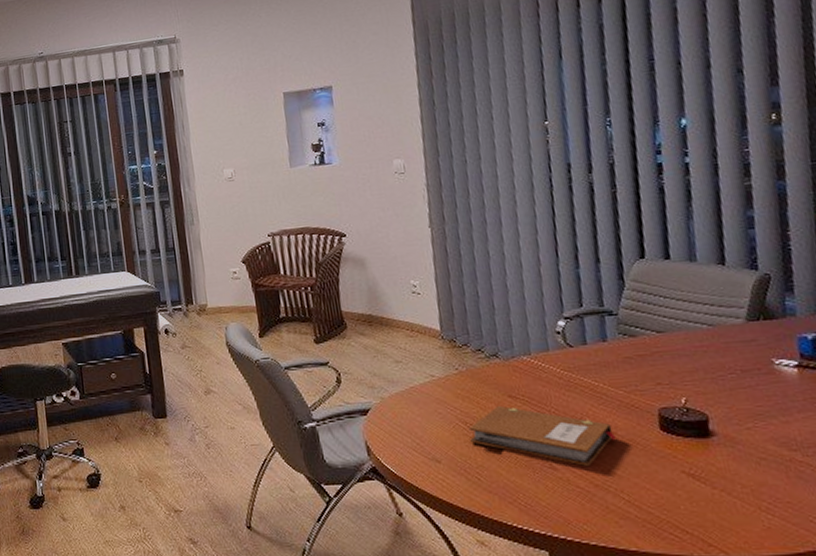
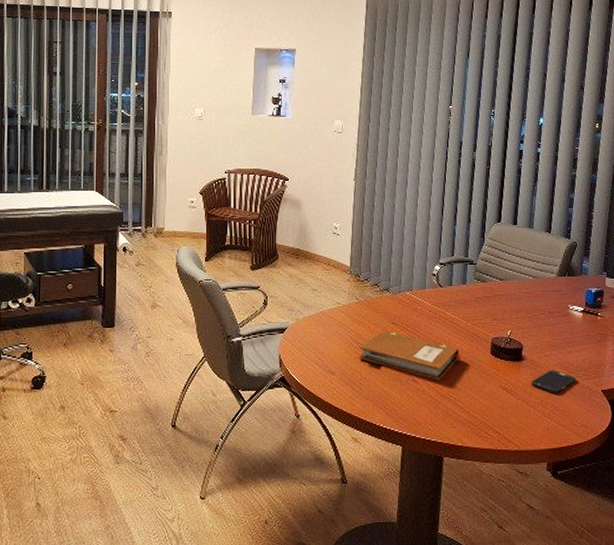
smartphone: none [730,448,804,479] -> present [530,370,576,393]

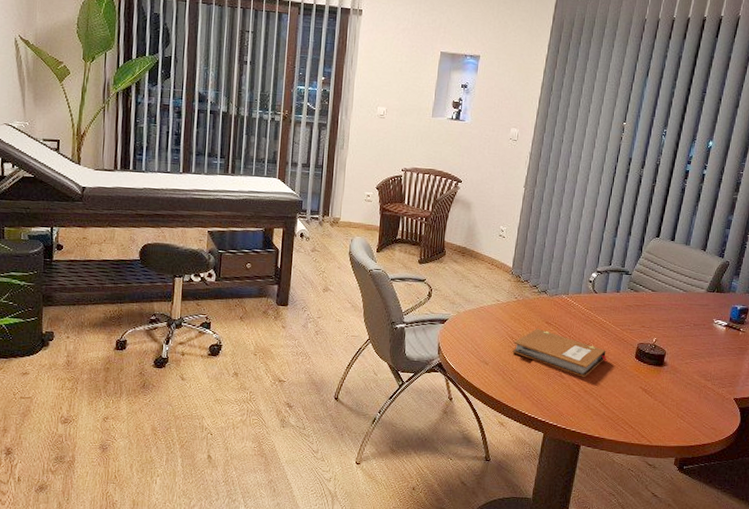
smartphone: present [530,370,576,393] -> none [669,377,712,398]

